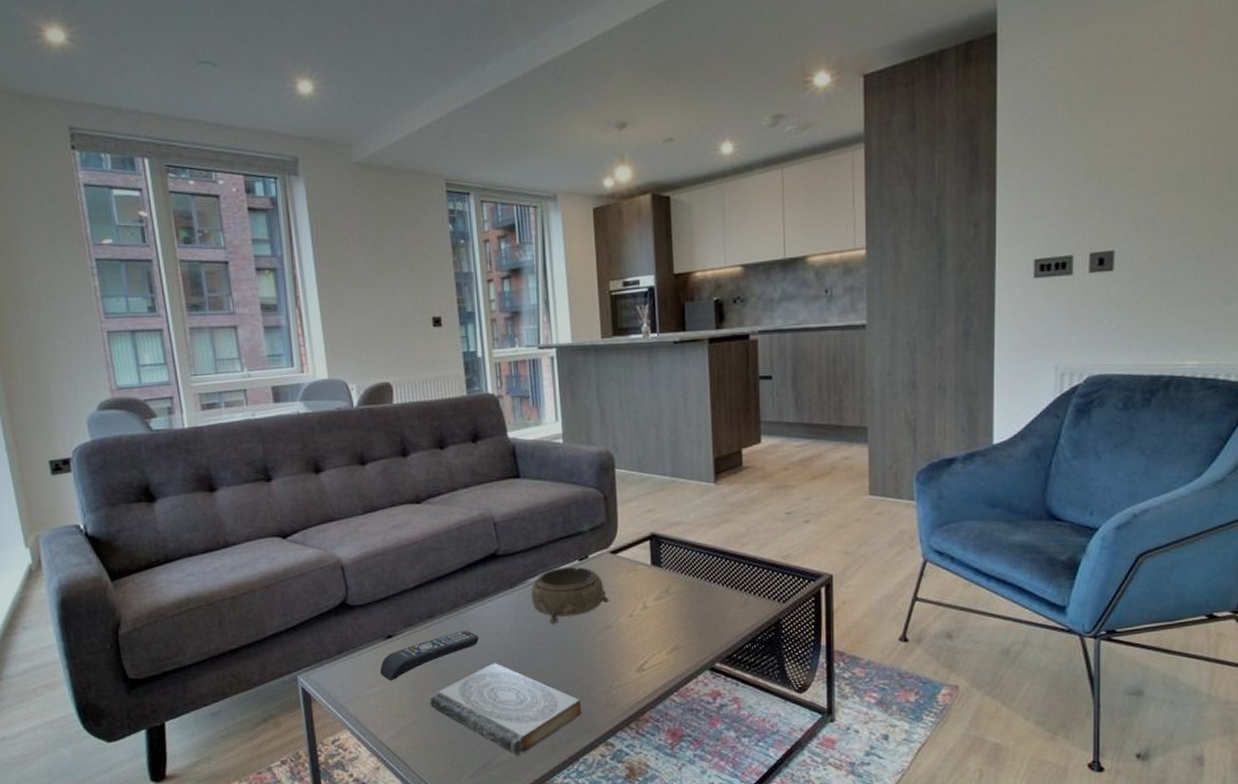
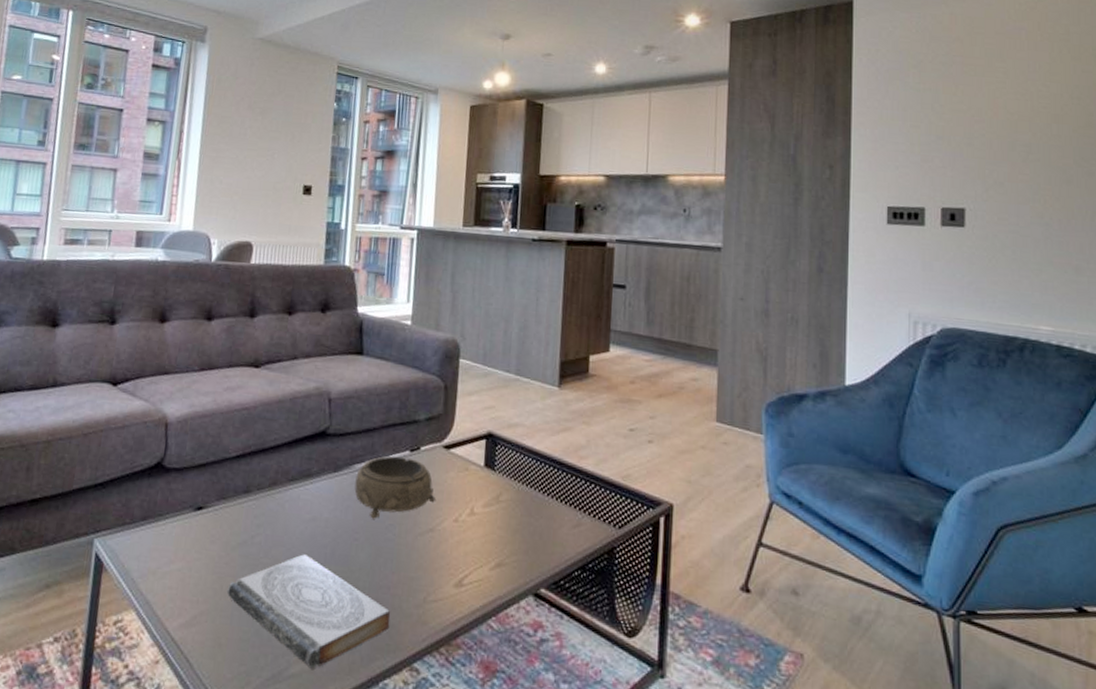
remote control: present [379,630,479,681] -> none [181,512,293,560]

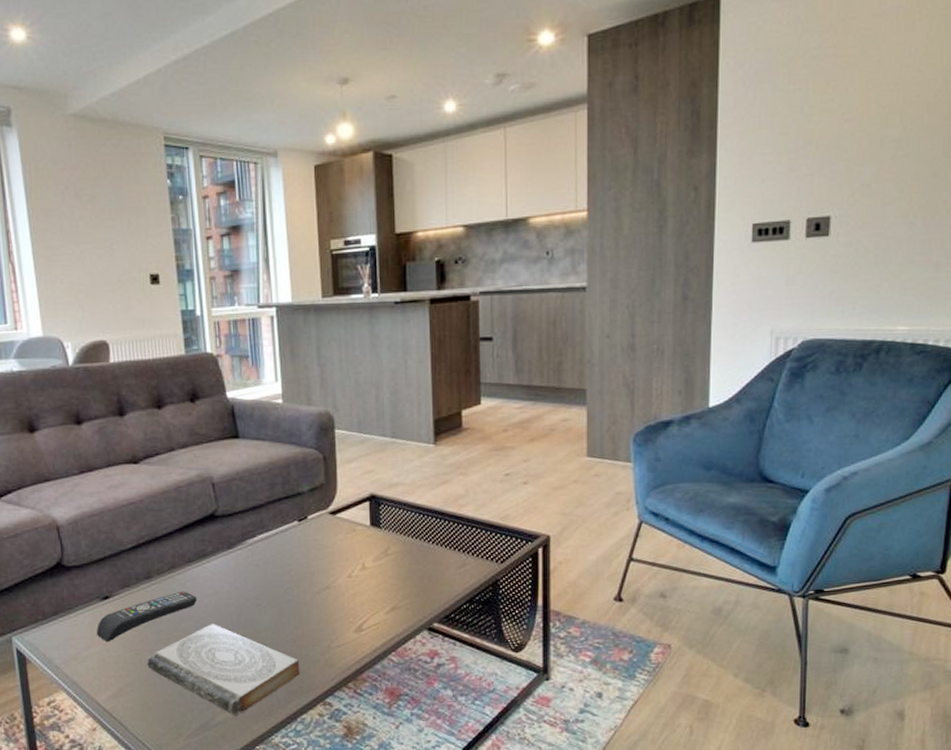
remote control: none [181,512,293,560] -> present [96,591,197,642]
decorative bowl: present [354,456,437,519] -> none [249,527,329,585]

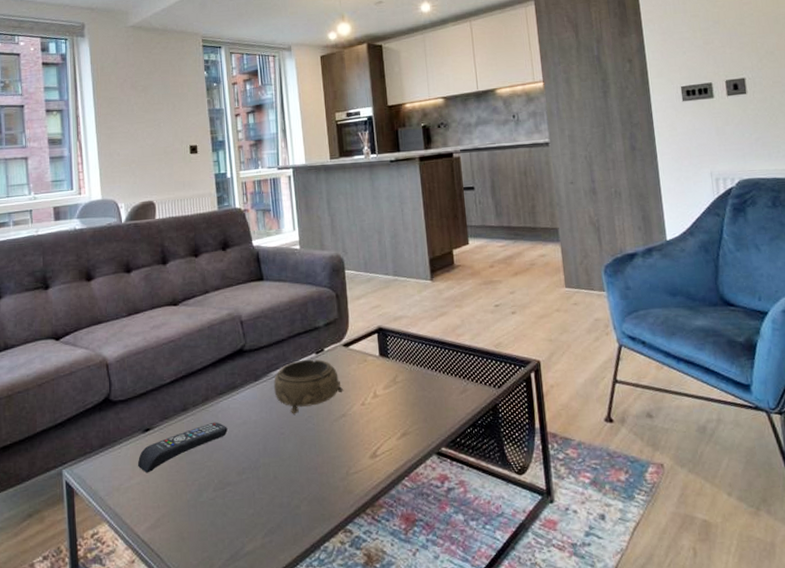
book: present [146,624,300,717] -> none [181,453,322,546]
decorative bowl: none [249,527,329,585] -> present [274,359,344,414]

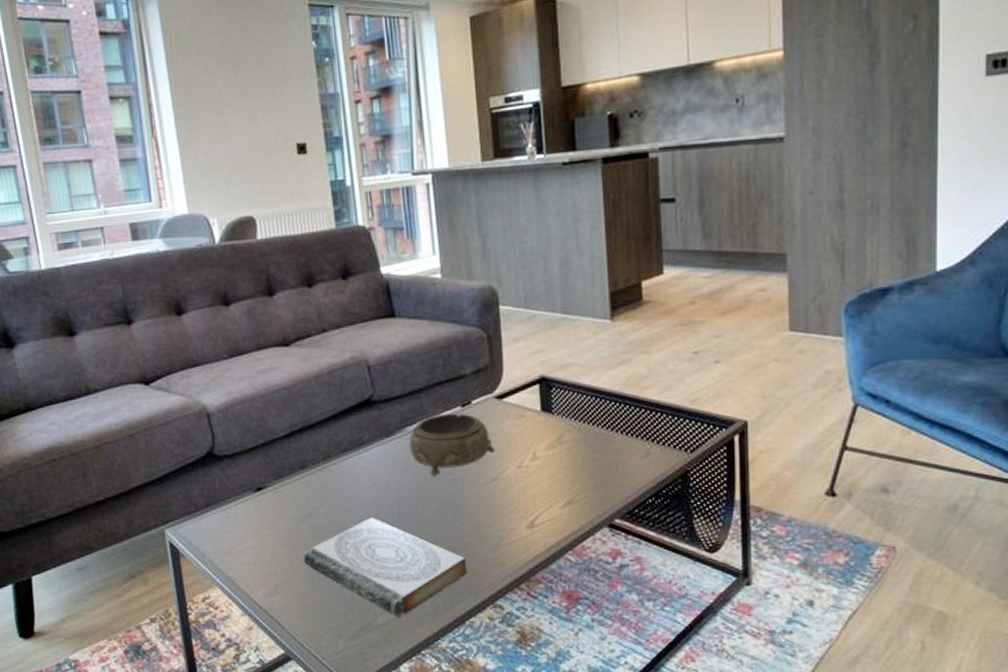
remote control: present [137,421,228,473] -> none [250,482,355,536]
book: none [181,453,322,546] -> present [302,518,468,618]

